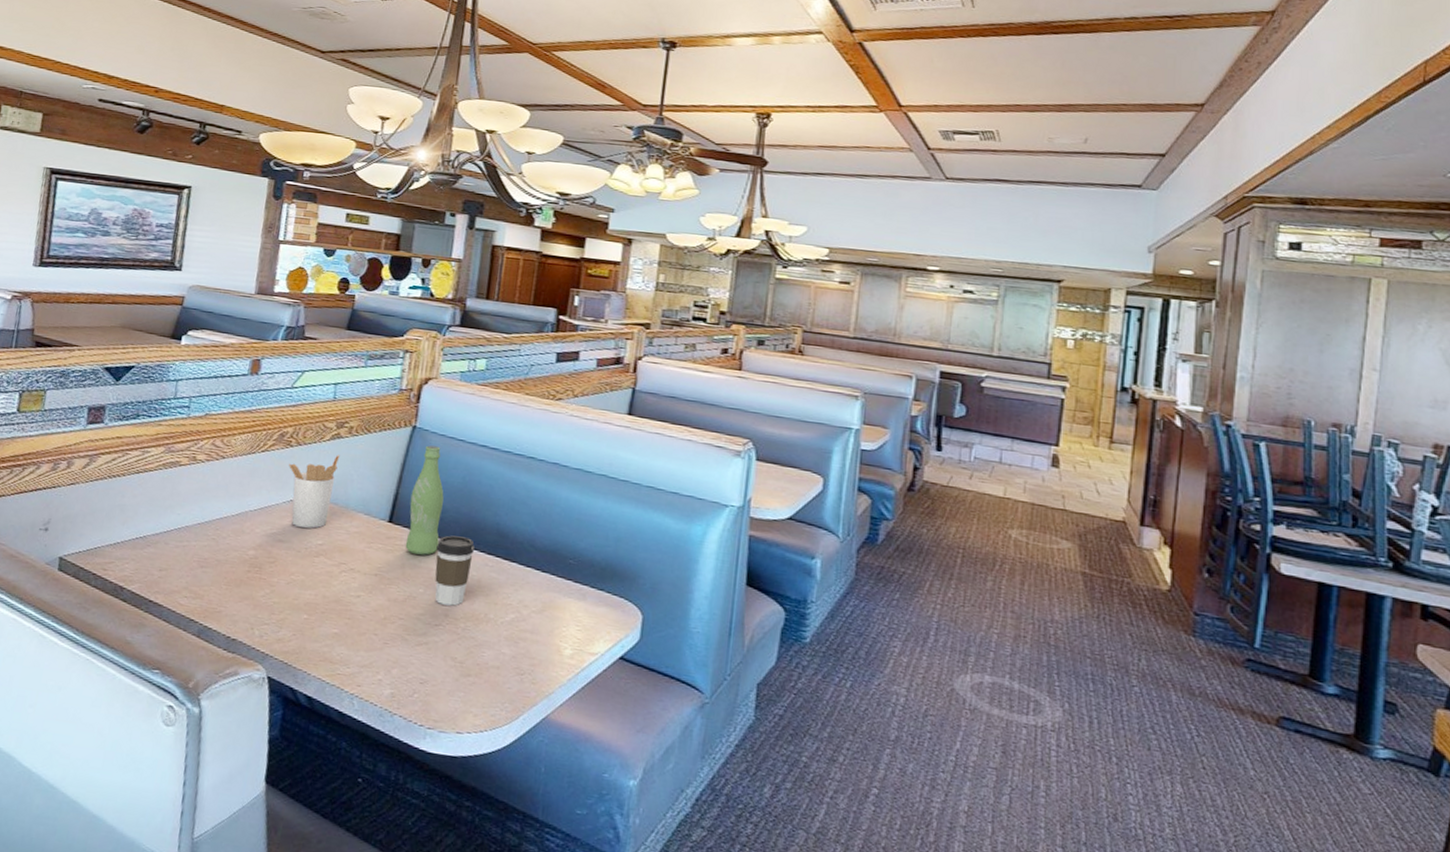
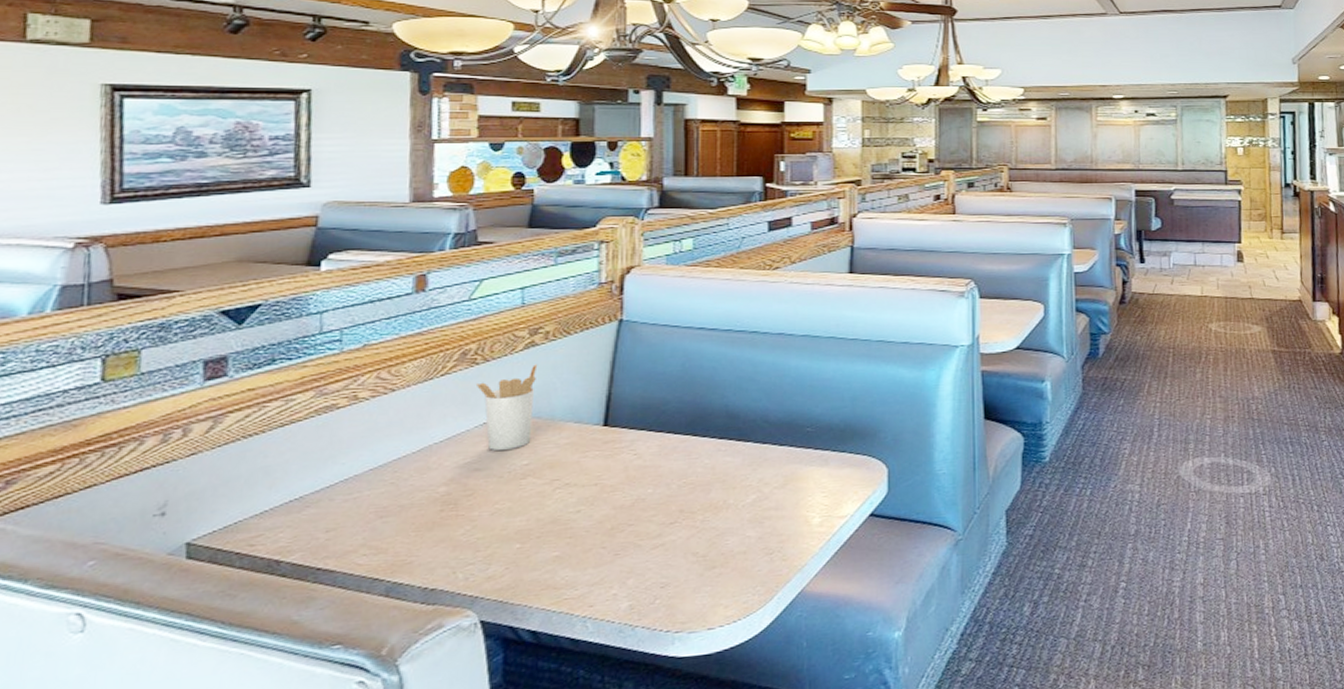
bottle: present [405,445,444,555] -> none [625,337,664,454]
coffee cup: present [435,535,474,606] -> none [662,426,704,501]

